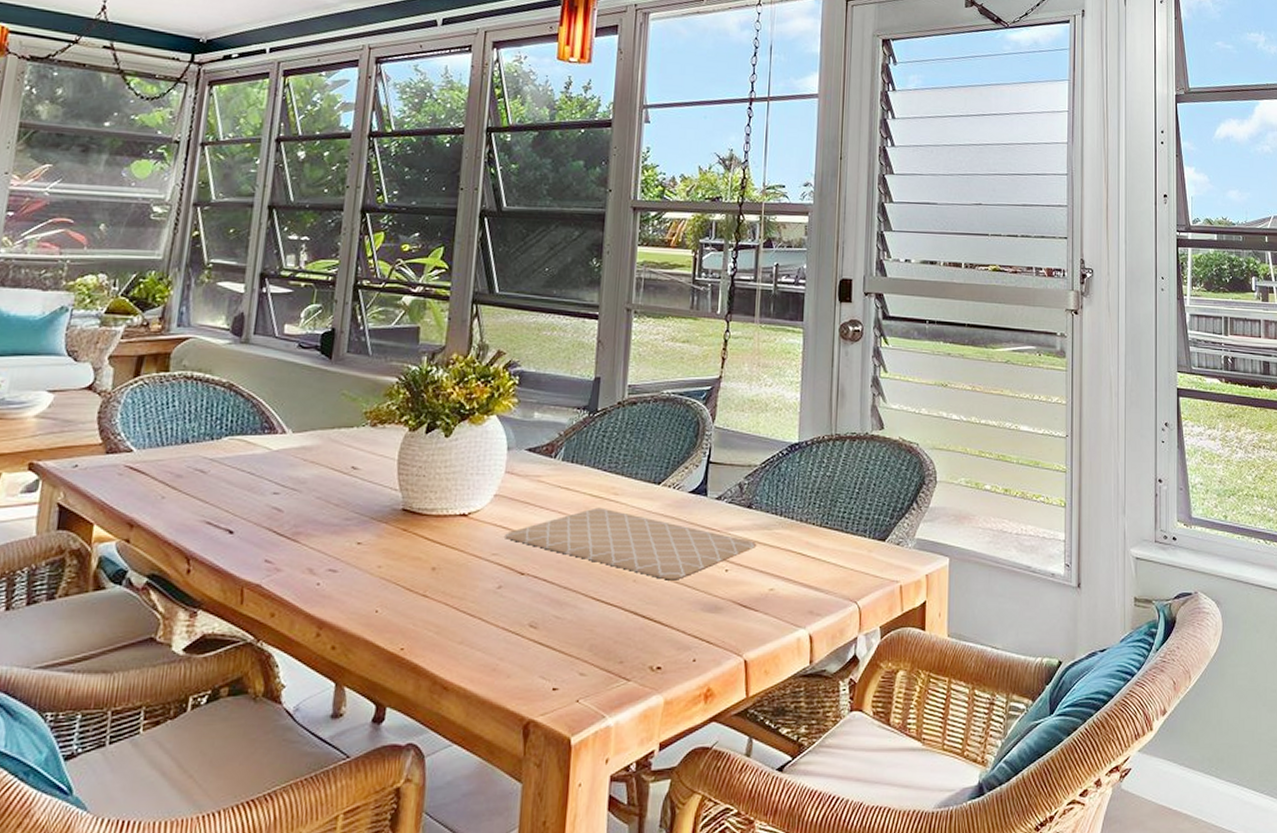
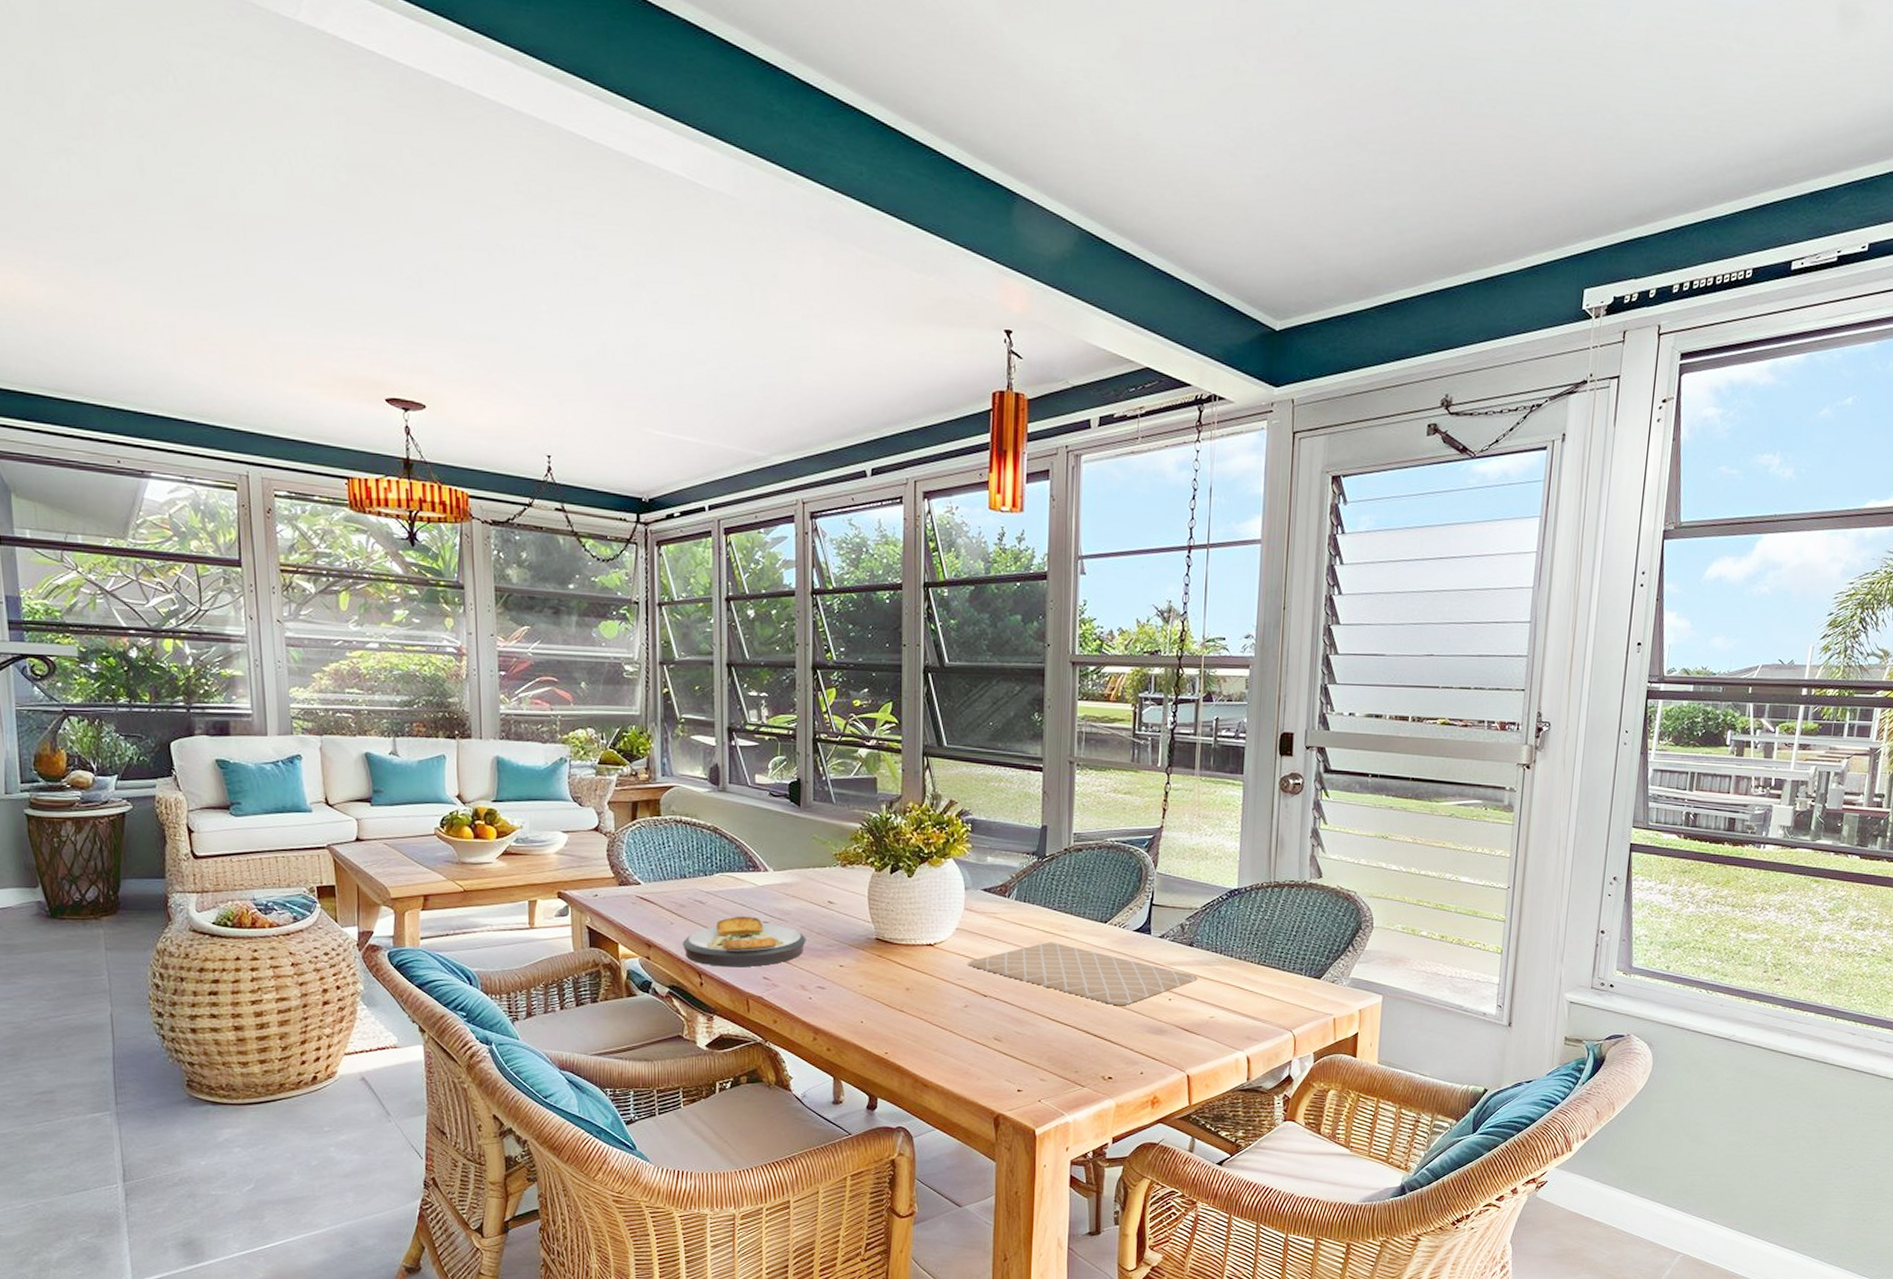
plate: none [171,486,322,549] -> present [682,916,806,967]

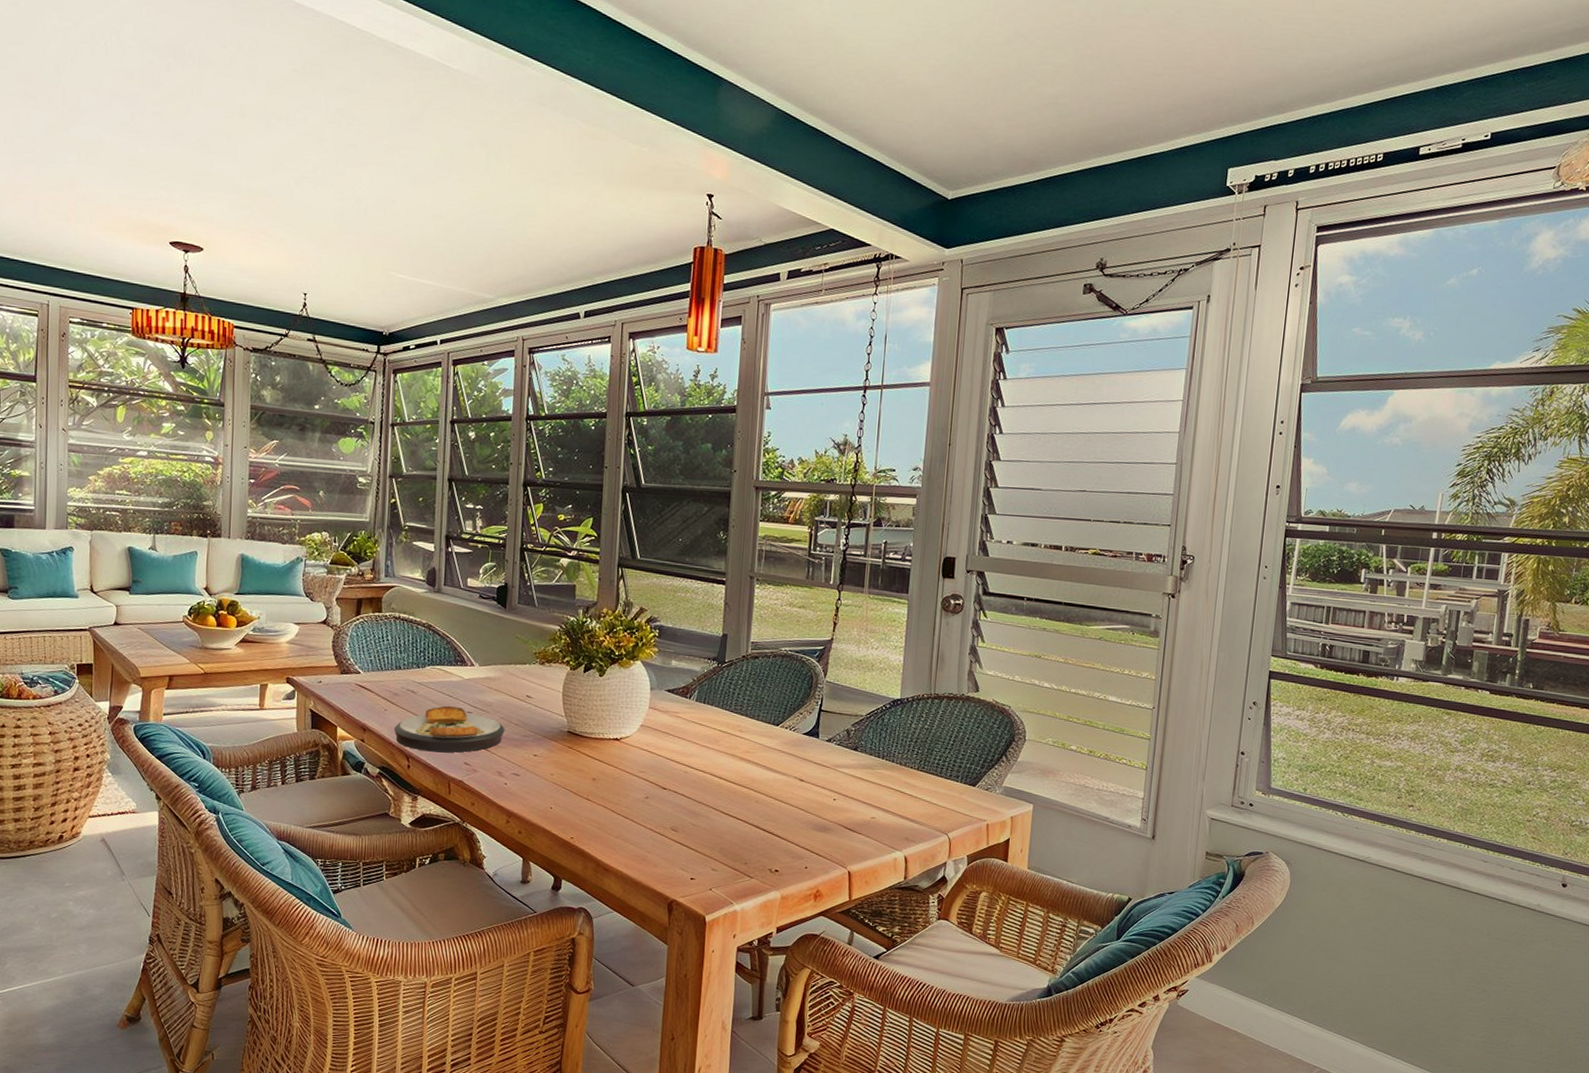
placemat: present [968,942,1198,1006] -> none [650,741,861,804]

